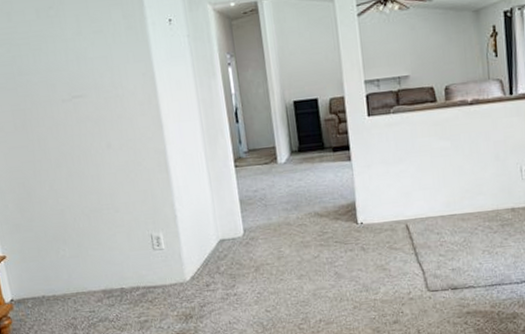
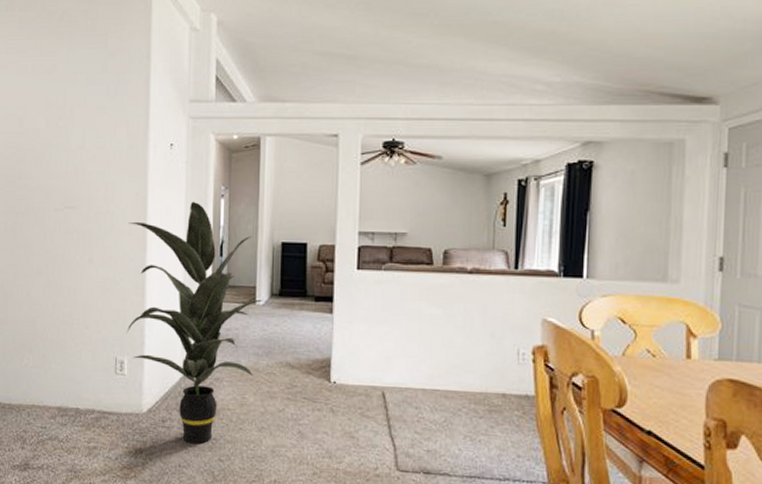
indoor plant: none [140,73,287,301] -> present [126,201,265,444]

